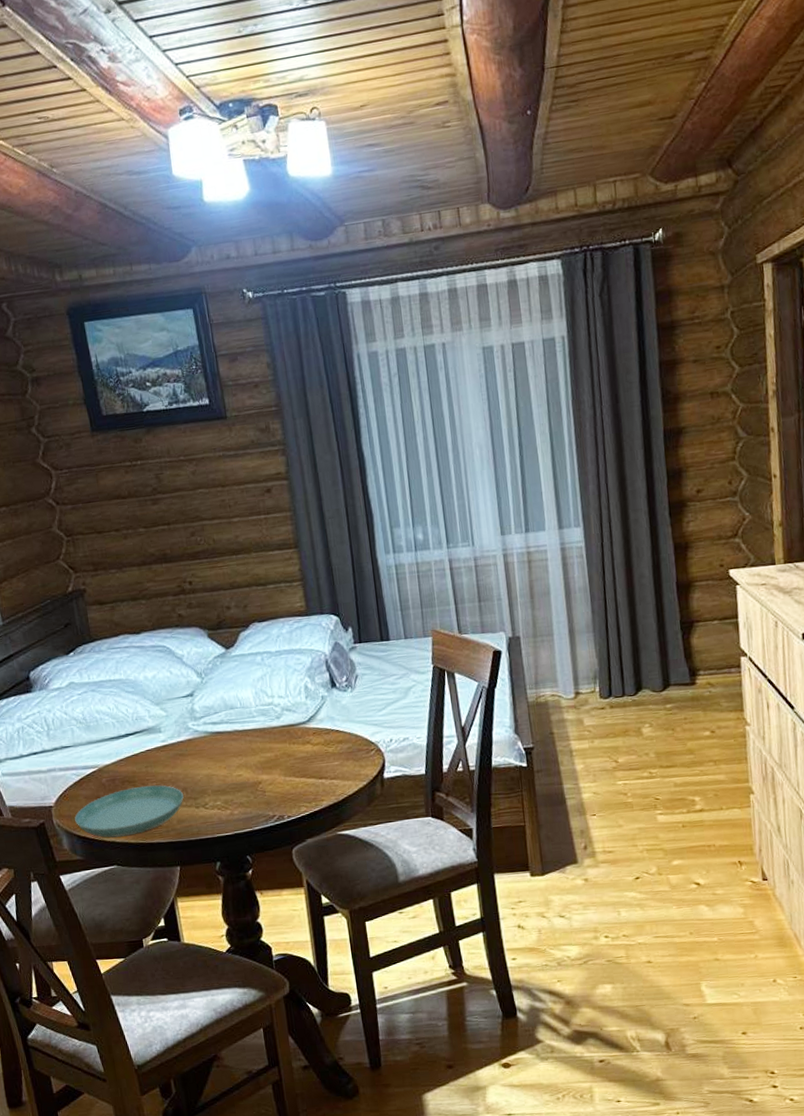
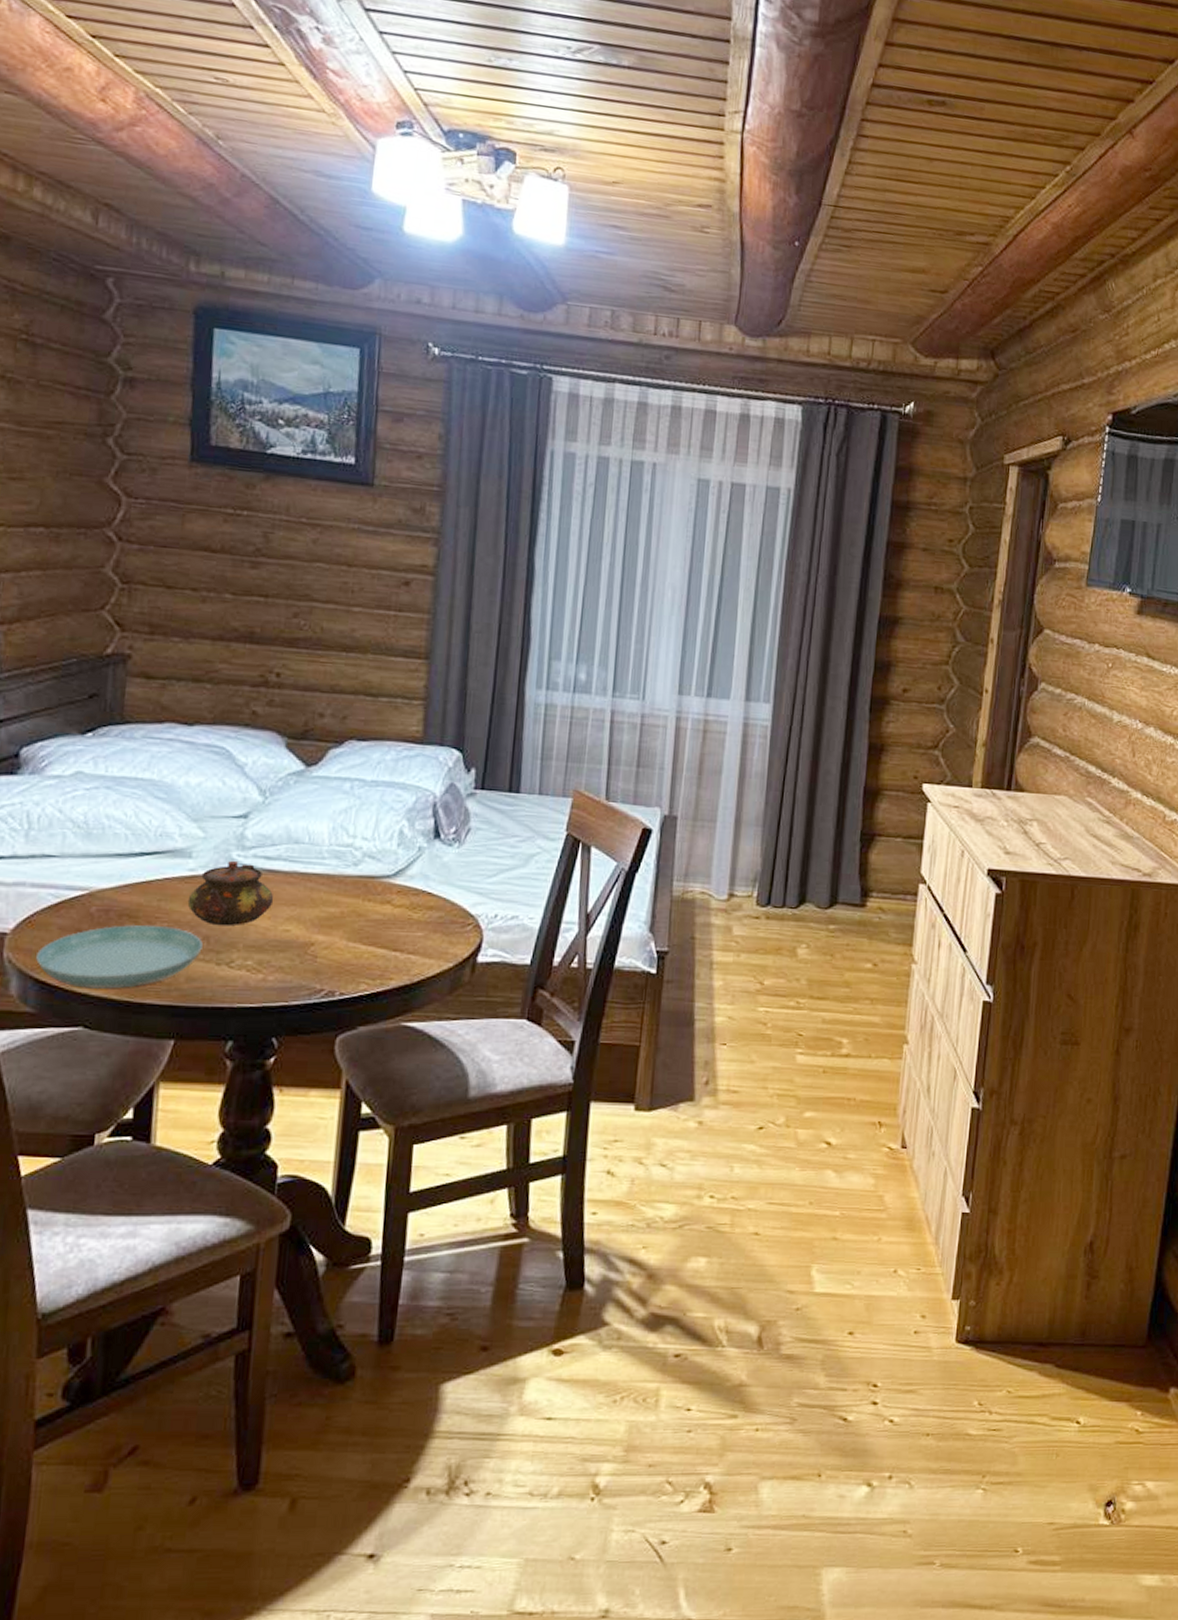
teapot: none [165,729,226,779] -> present [187,860,274,926]

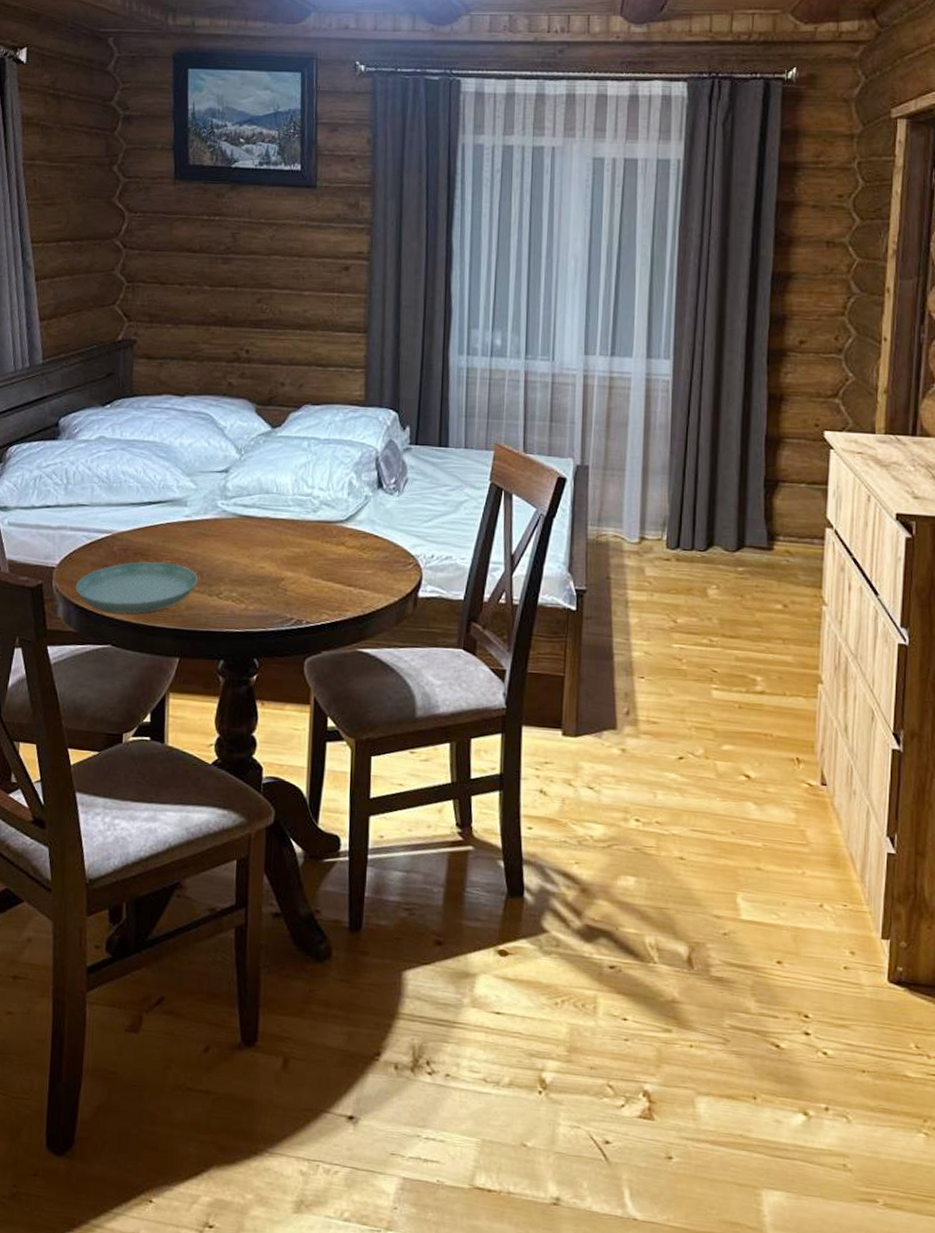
teapot: present [187,860,274,926] -> none [185,508,251,564]

